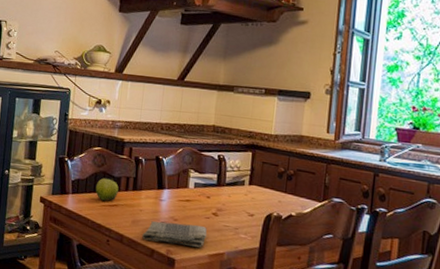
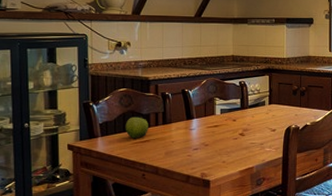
dish towel: present [142,221,207,248] -> none [177,146,237,168]

